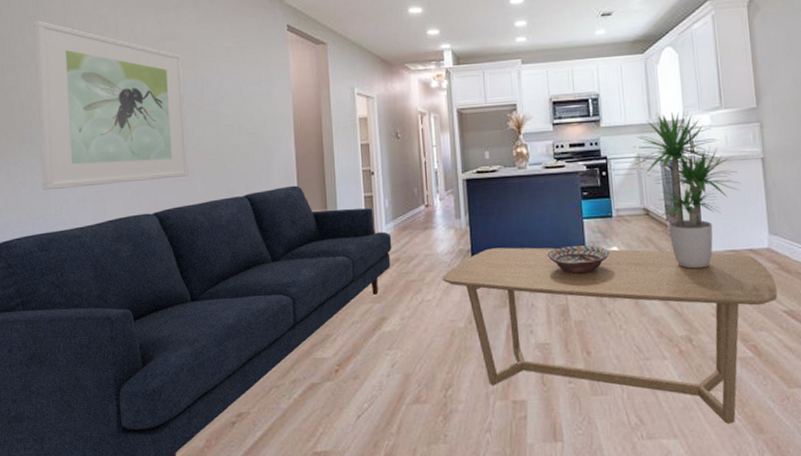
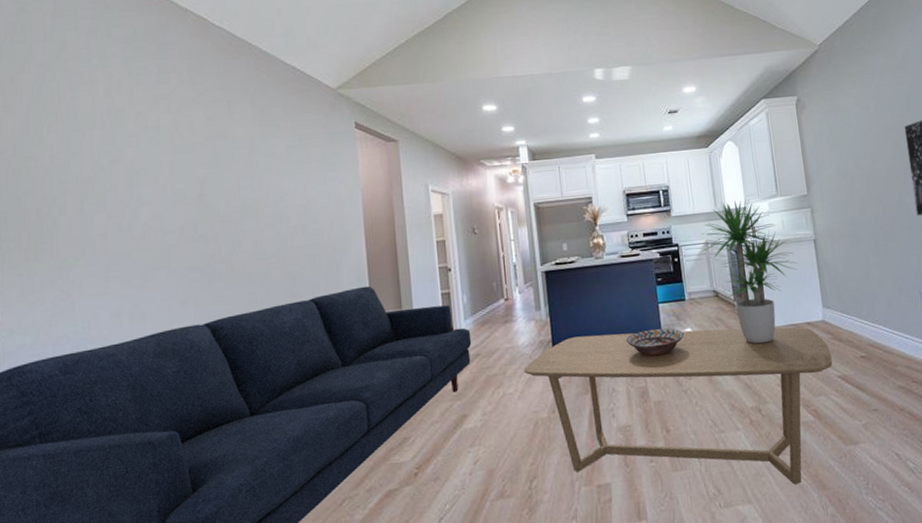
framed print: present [34,21,189,191] -> none [55,118,246,306]

